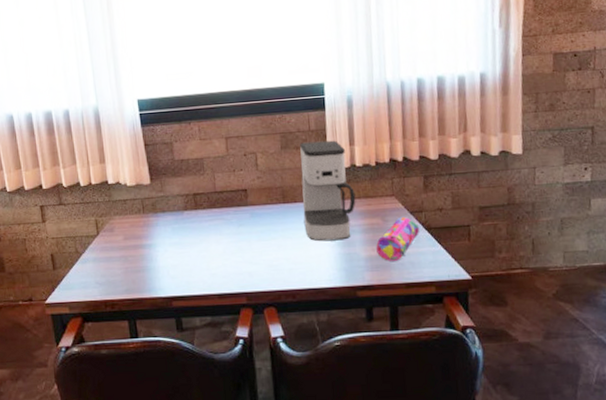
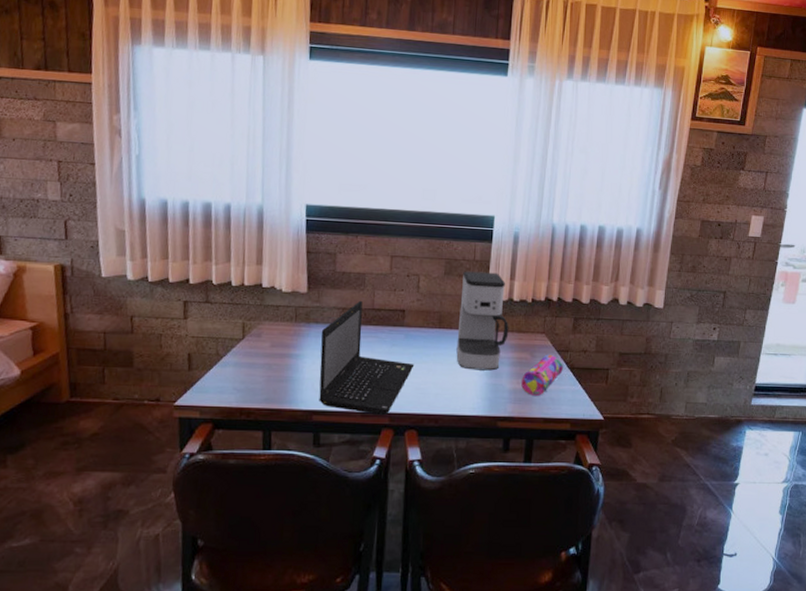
laptop: none [169,185,264,296] -> present [319,300,415,416]

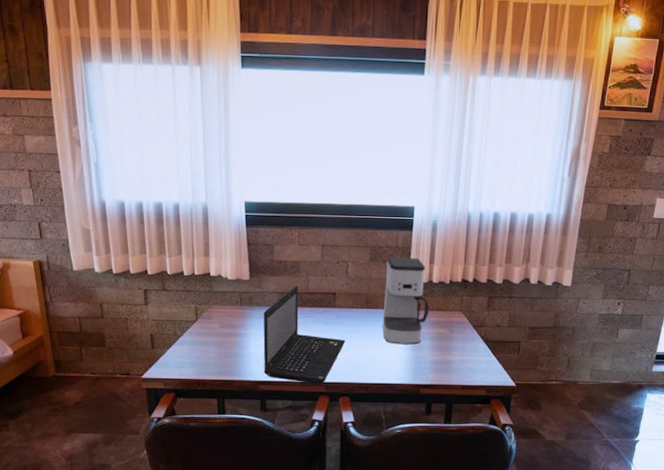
pencil case: present [521,354,563,396] -> none [441,329,479,366]

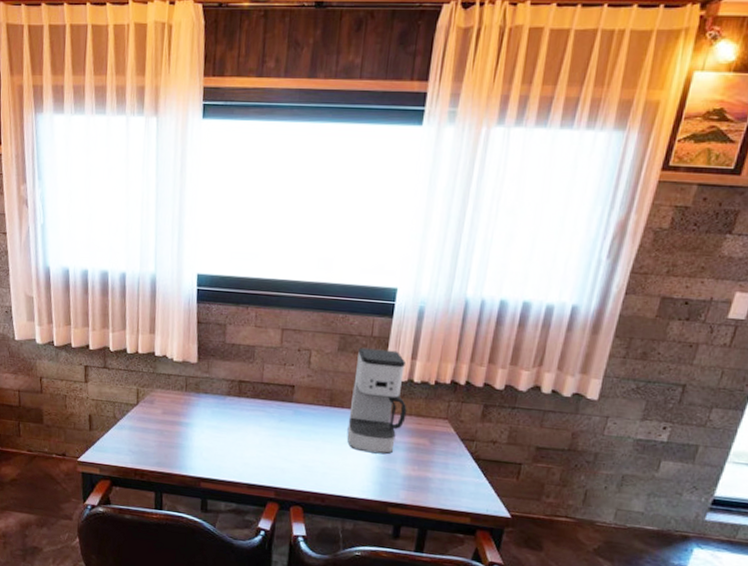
laptop: present [263,285,346,385] -> none [207,373,303,489]

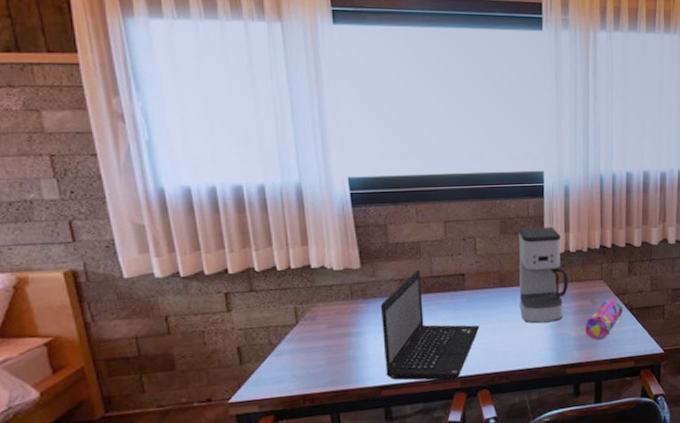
laptop: none [207,373,303,489] -> present [380,269,480,381]
pencil case: none [417,441,467,485] -> present [585,298,623,340]

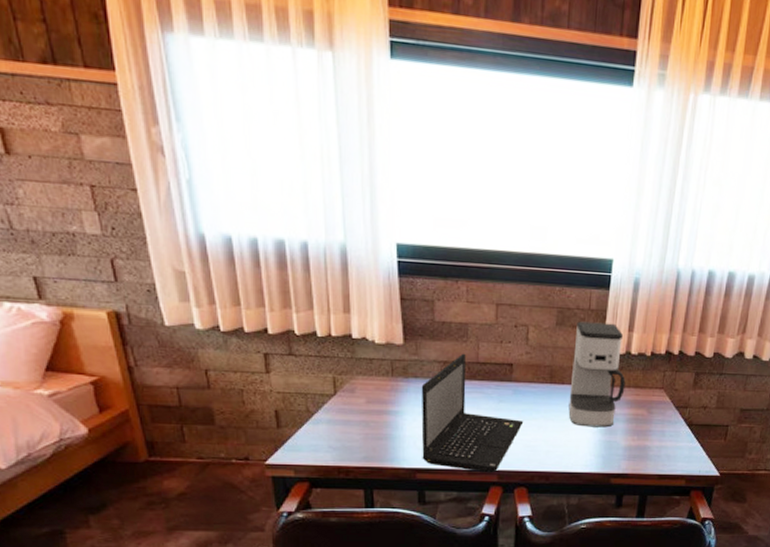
pencil case: present [585,298,623,340] -> none [636,410,681,453]

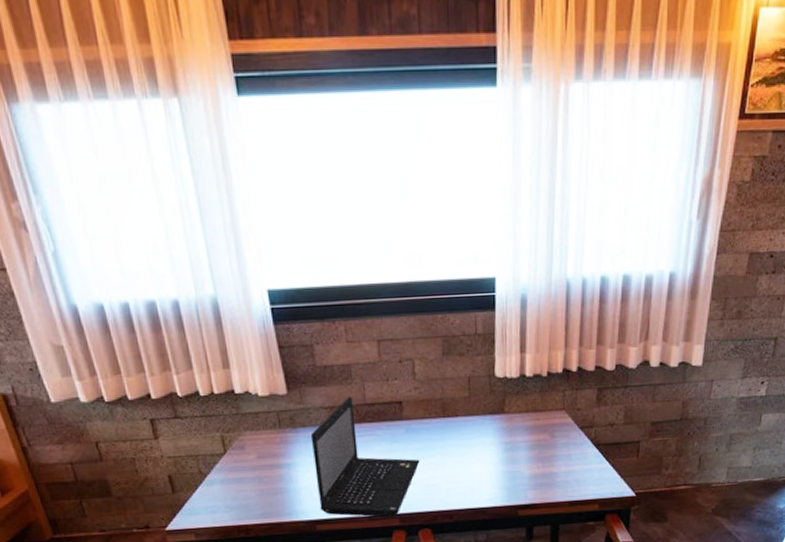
coffee maker: present [568,321,626,428] -> none [464,346,523,459]

